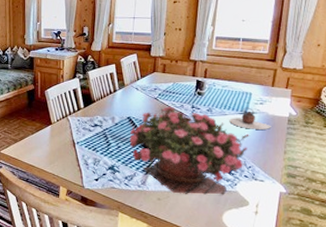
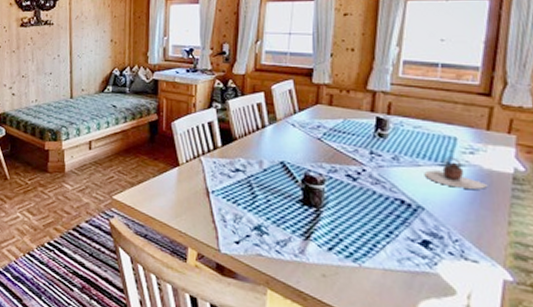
potted flower: present [129,106,249,195] -> none [282,150,455,278]

